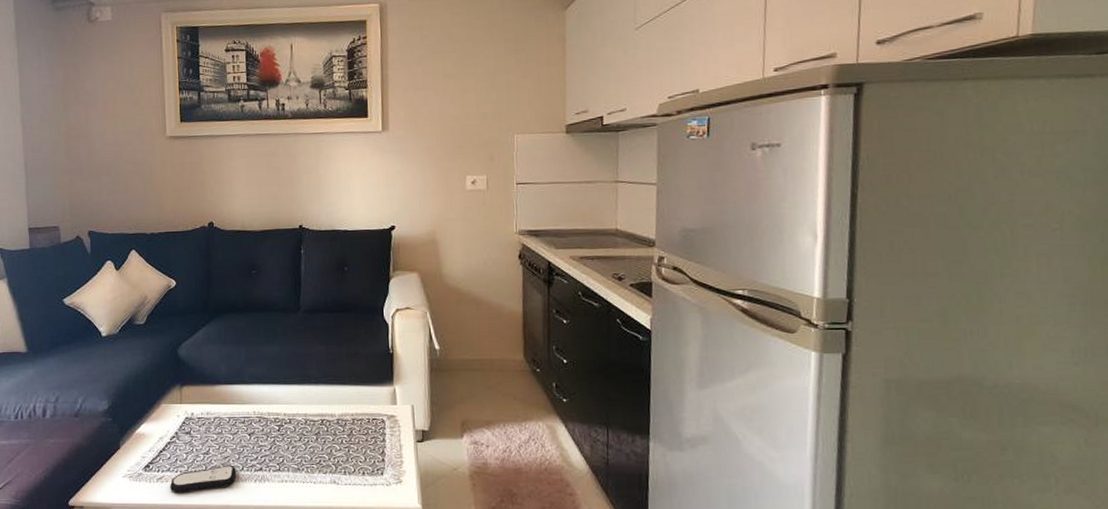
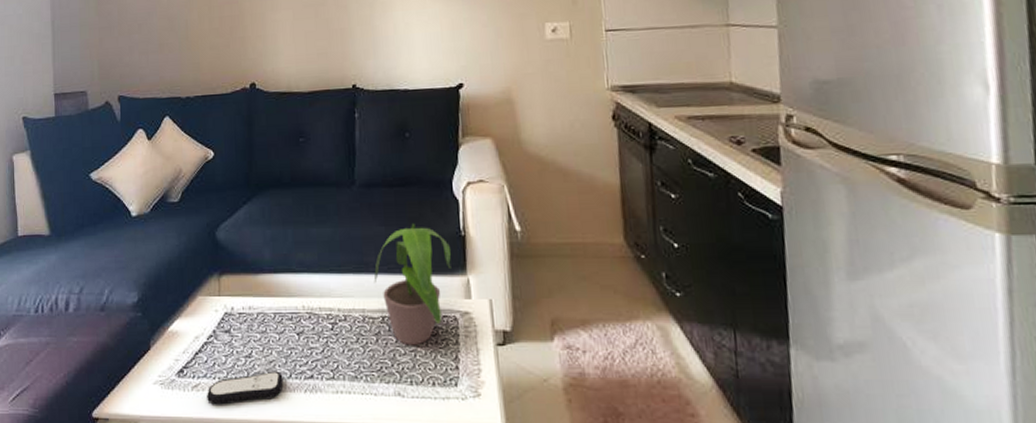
potted plant: none [315,344,381,443] -> present [373,224,451,346]

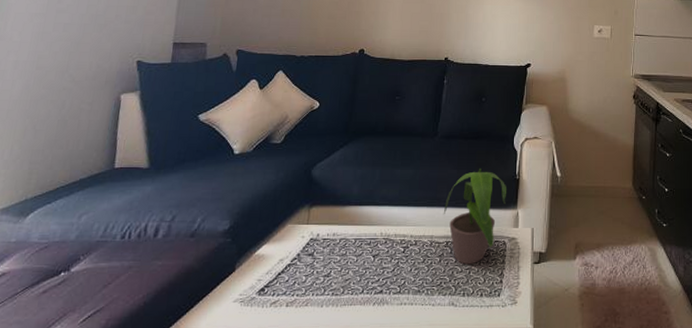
remote control: present [207,370,284,405] -> none [283,287,356,319]

